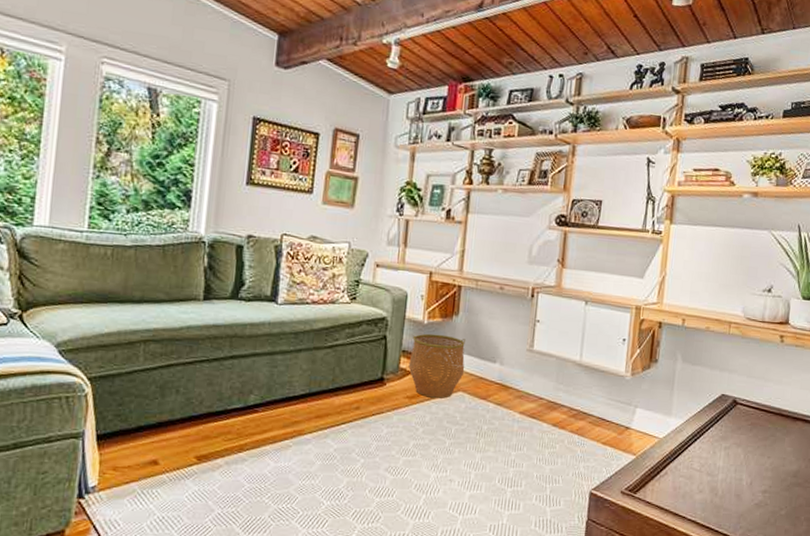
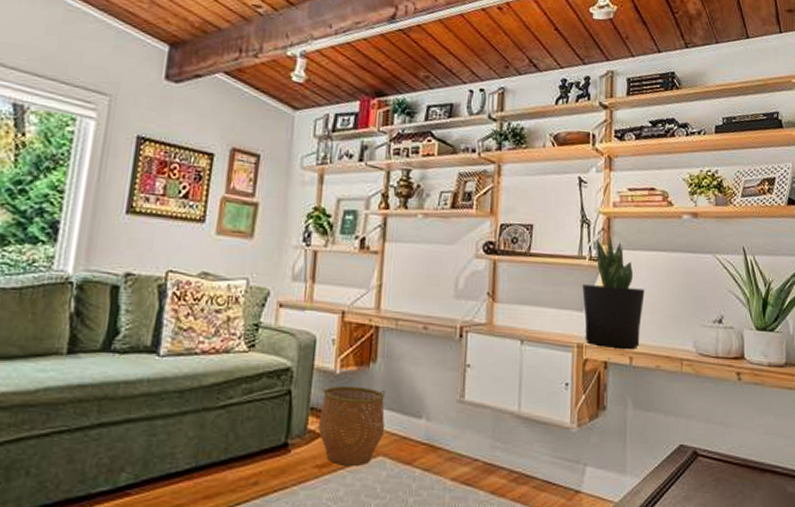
planter: none [643,211,702,312] -> present [582,235,645,349]

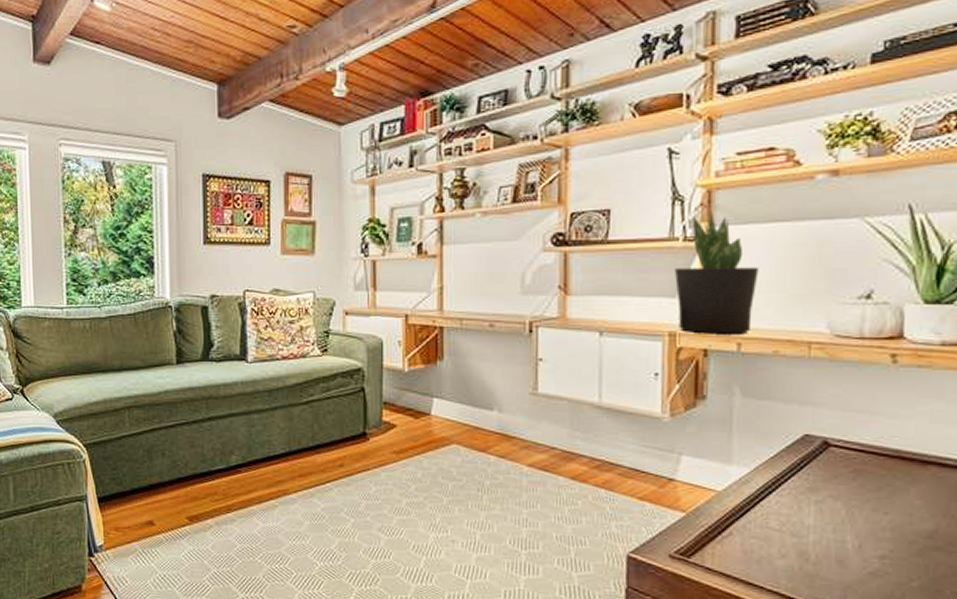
basket: present [317,385,386,466] -> none [392,382,457,452]

